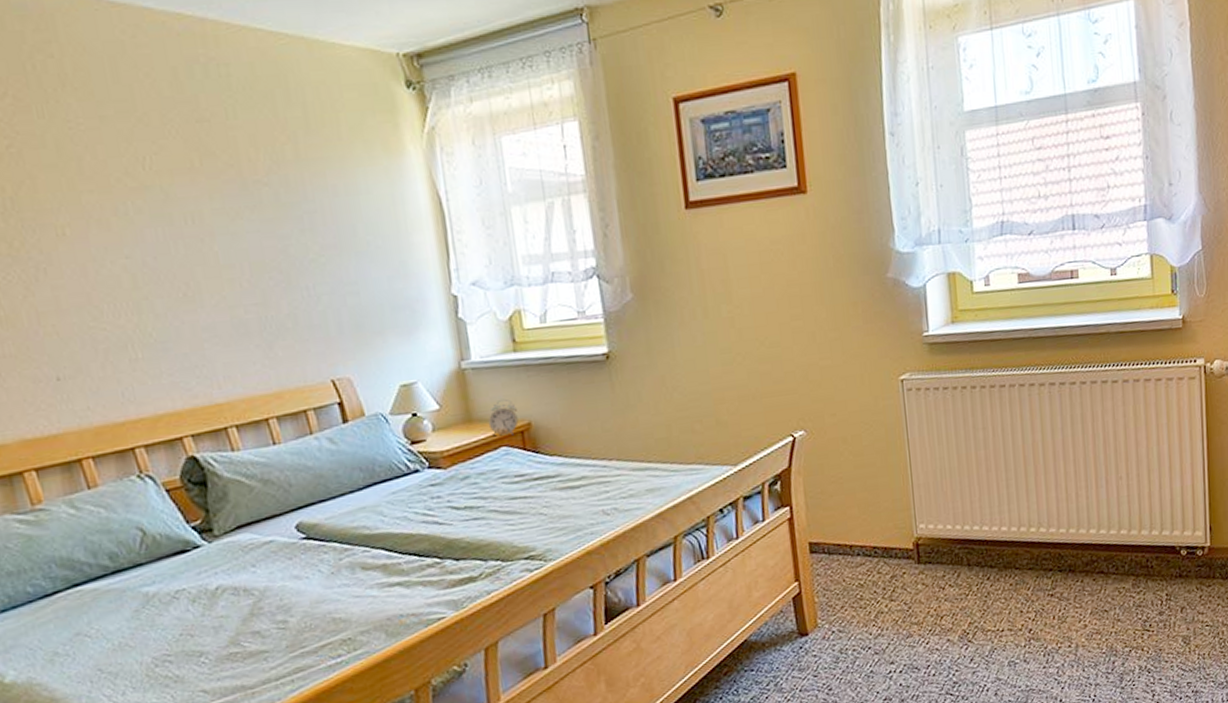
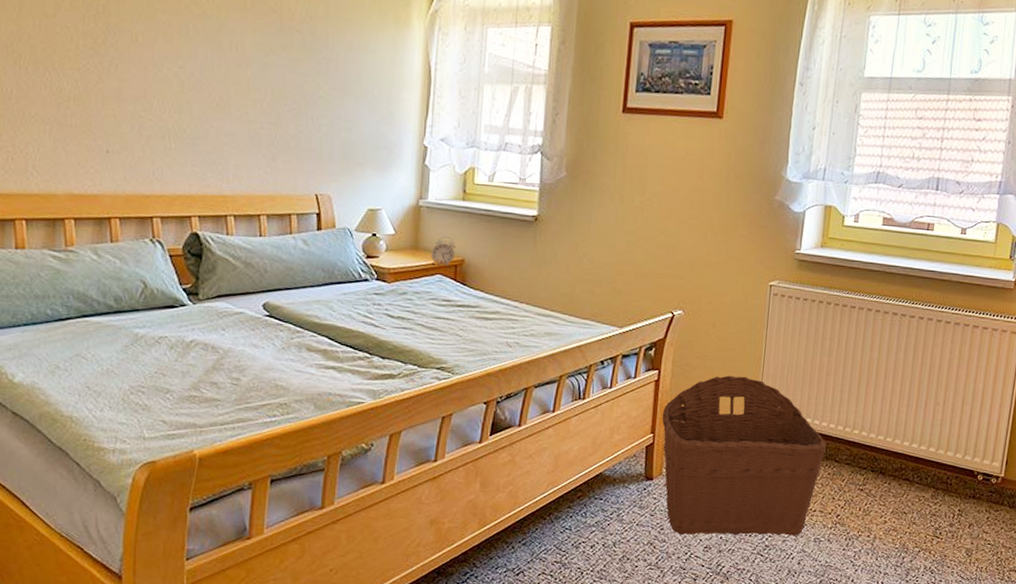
wicker basket: none [803,492,1003,692] -> present [661,375,827,536]

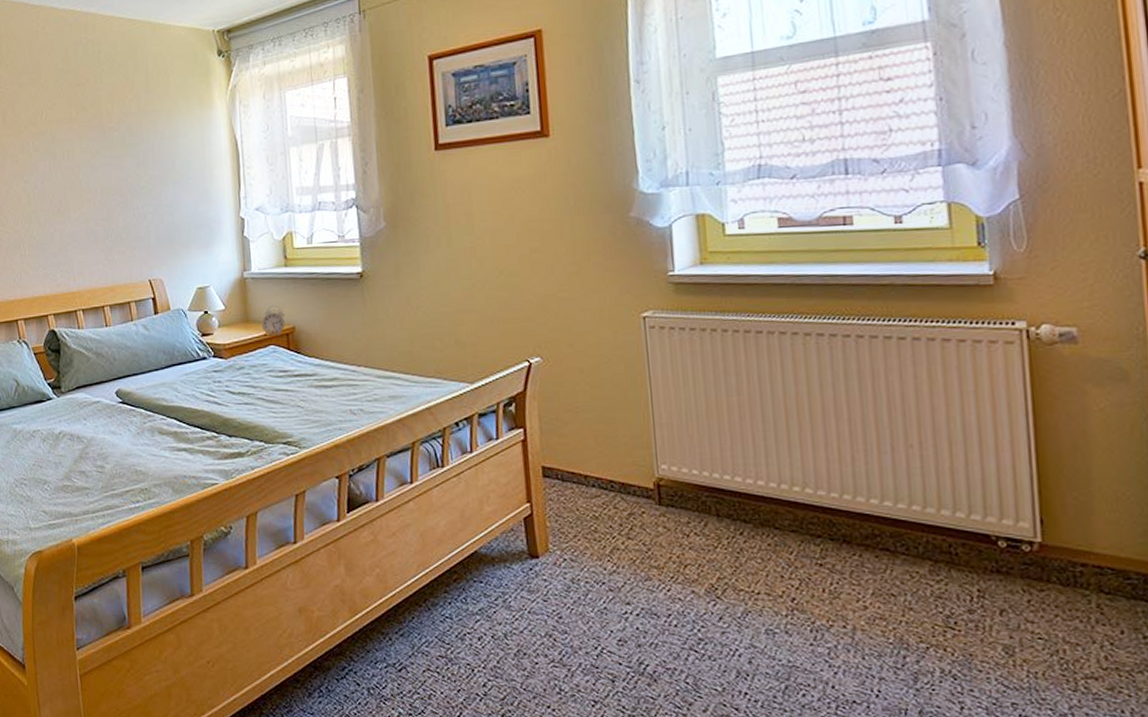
wicker basket: present [661,375,827,536] -> none [536,428,759,626]

